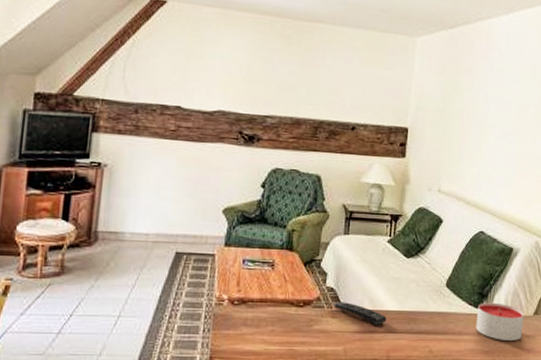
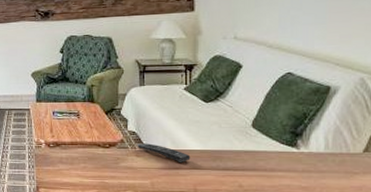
candle: present [475,302,524,341] -> none [290,141,351,177]

